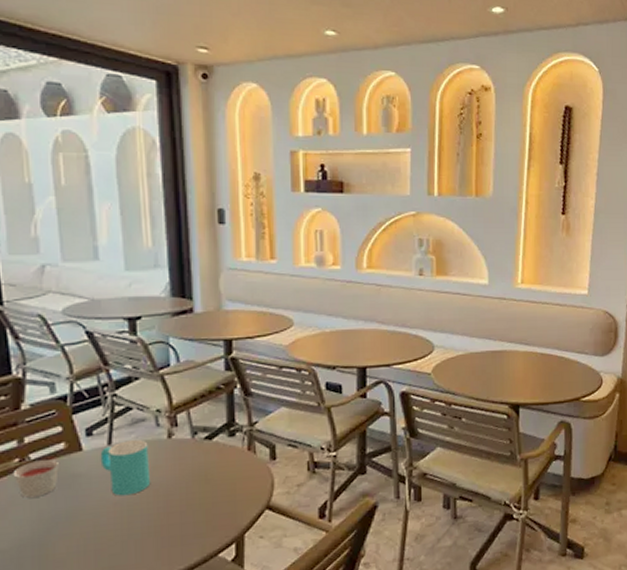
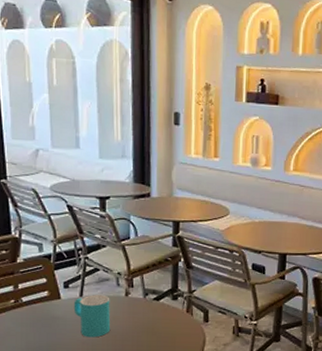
candle: present [14,459,59,498] -> none [10,303,43,331]

